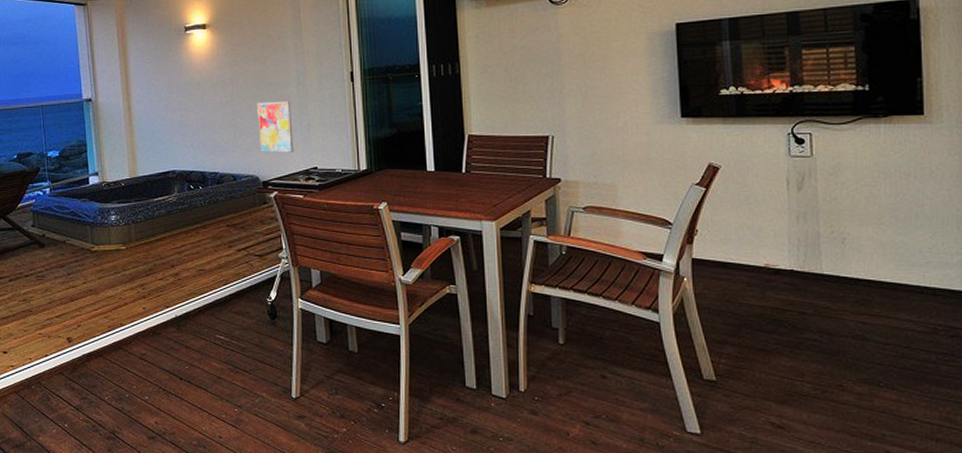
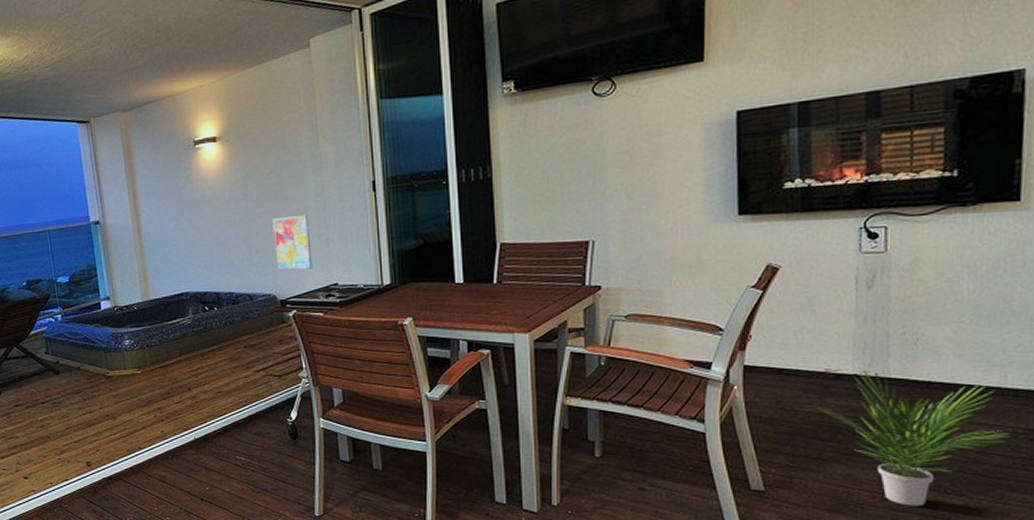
potted plant: none [756,267,932,399] -> present [813,371,1010,506]

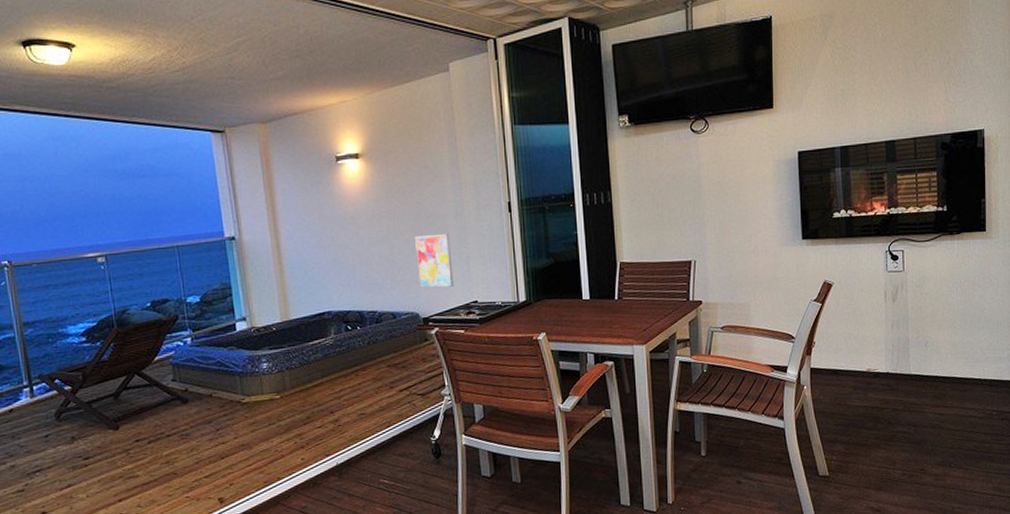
potted plant: present [813,371,1010,506] -> none [860,369,988,480]

